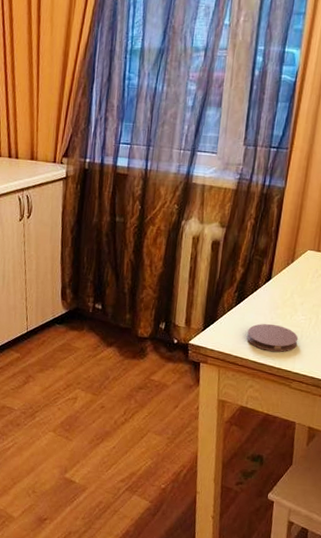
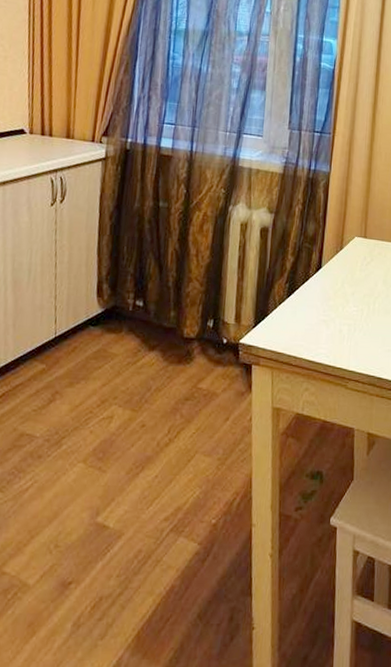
coaster: present [247,323,299,353] -> none [300,316,352,349]

